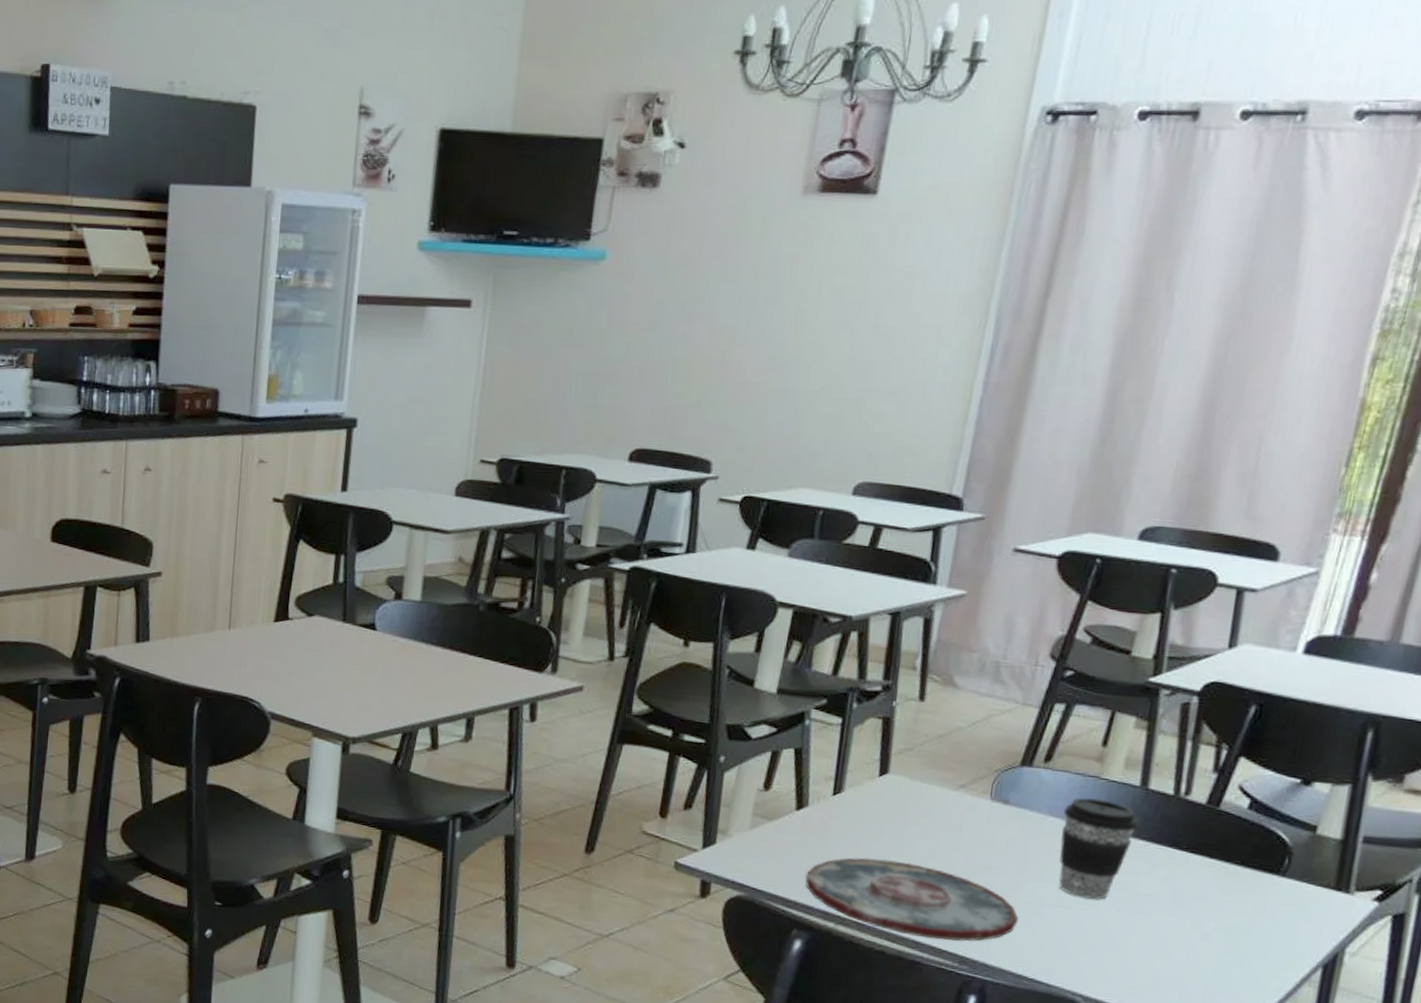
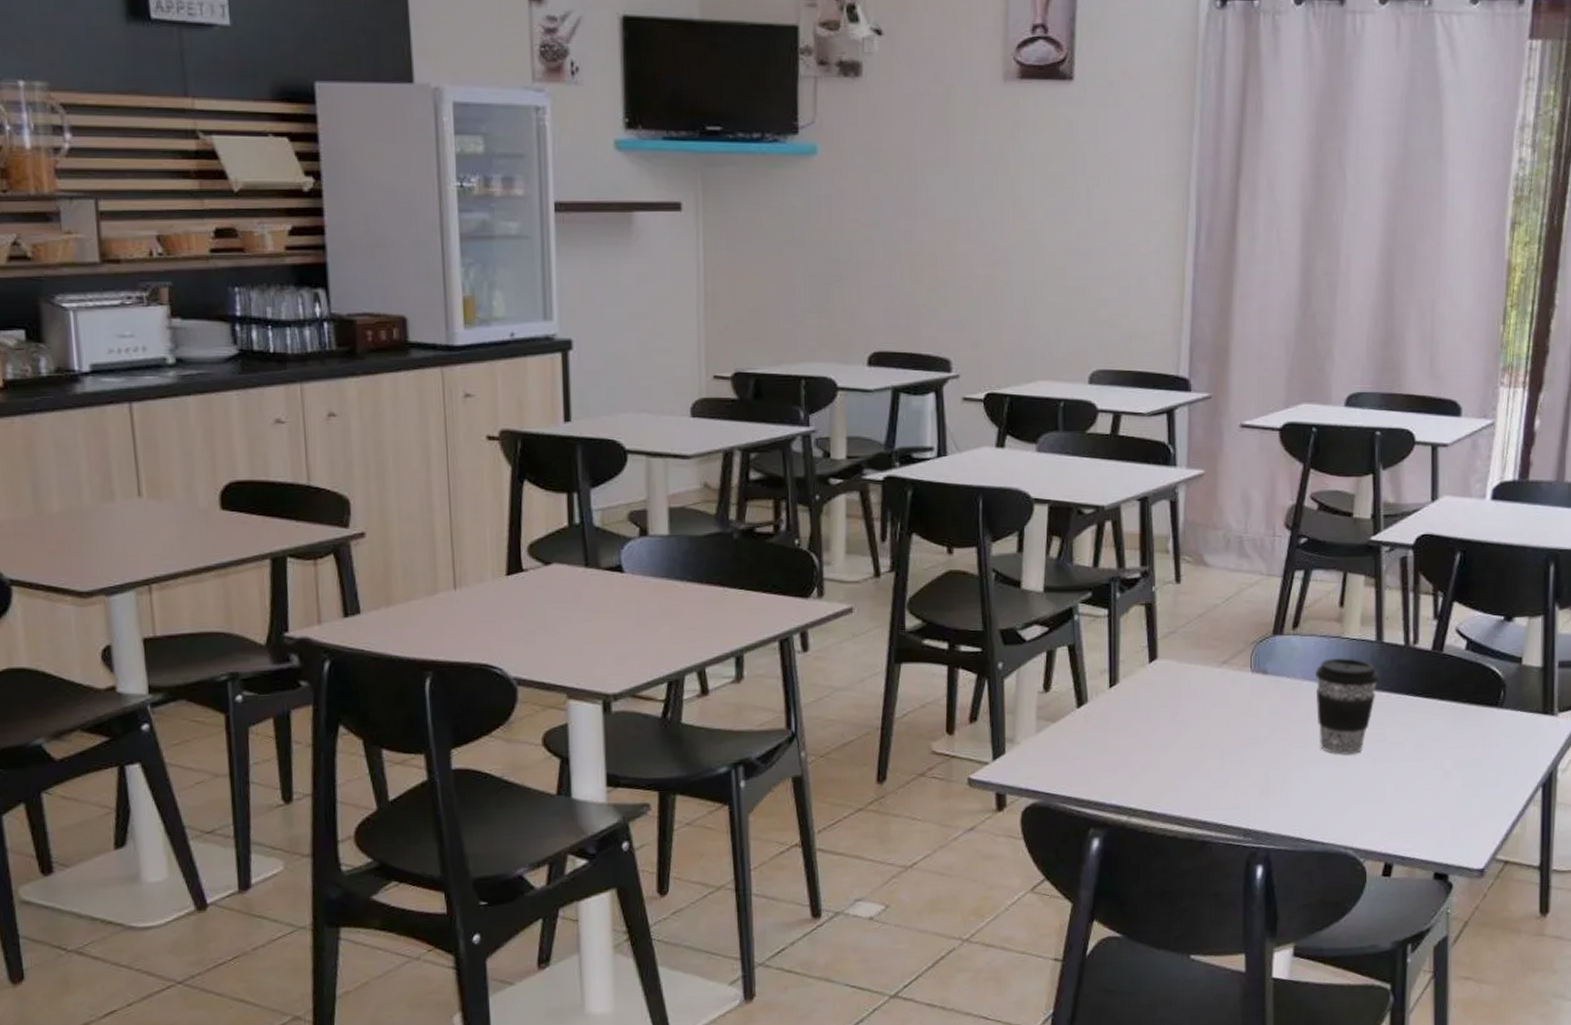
plate: present [805,857,1019,942] -> none [1094,744,1290,817]

